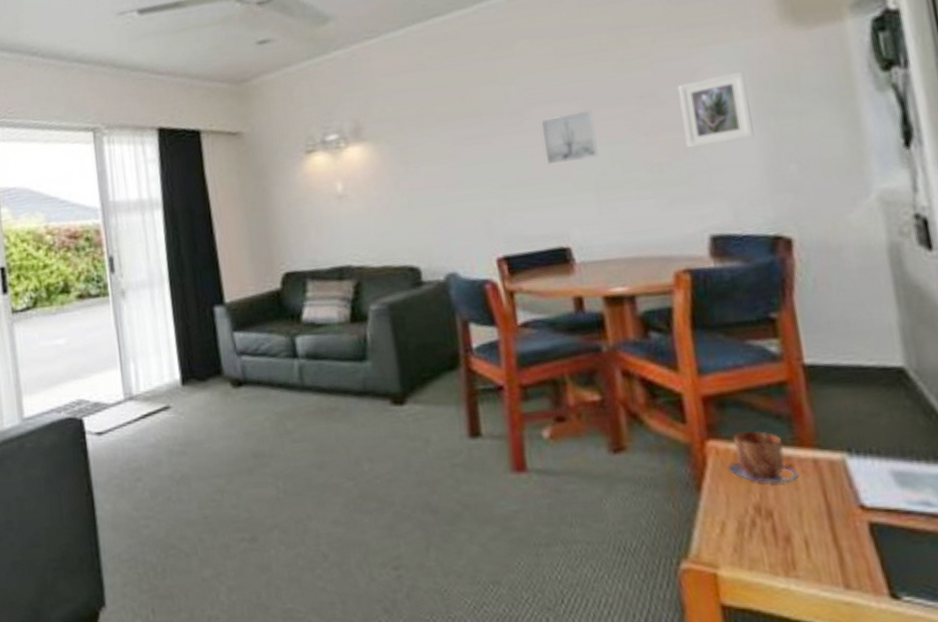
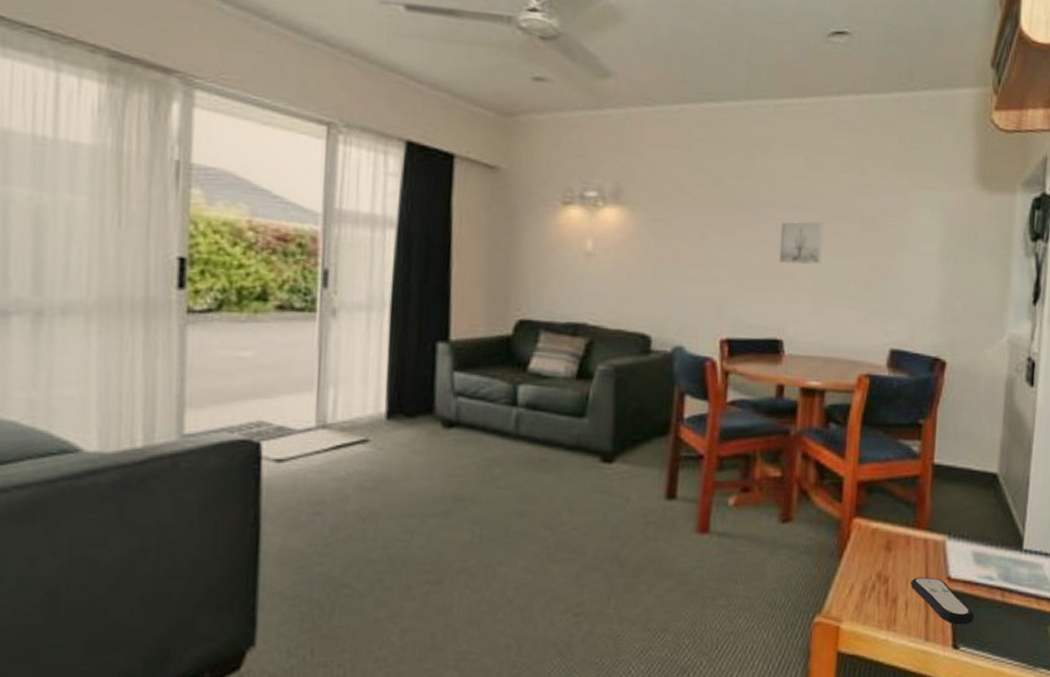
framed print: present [678,71,754,148] -> none [888,216,941,275]
mug: present [726,431,799,483] -> none [864,512,913,556]
remote control: none [805,507,915,567] -> present [910,577,975,625]

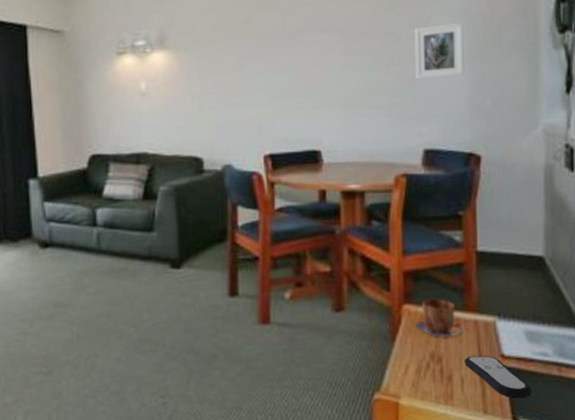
wall art: present [778,220,824,266] -> none [309,40,350,83]
mug: none [864,512,913,556] -> present [415,298,463,337]
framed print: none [888,216,941,275] -> present [414,22,465,79]

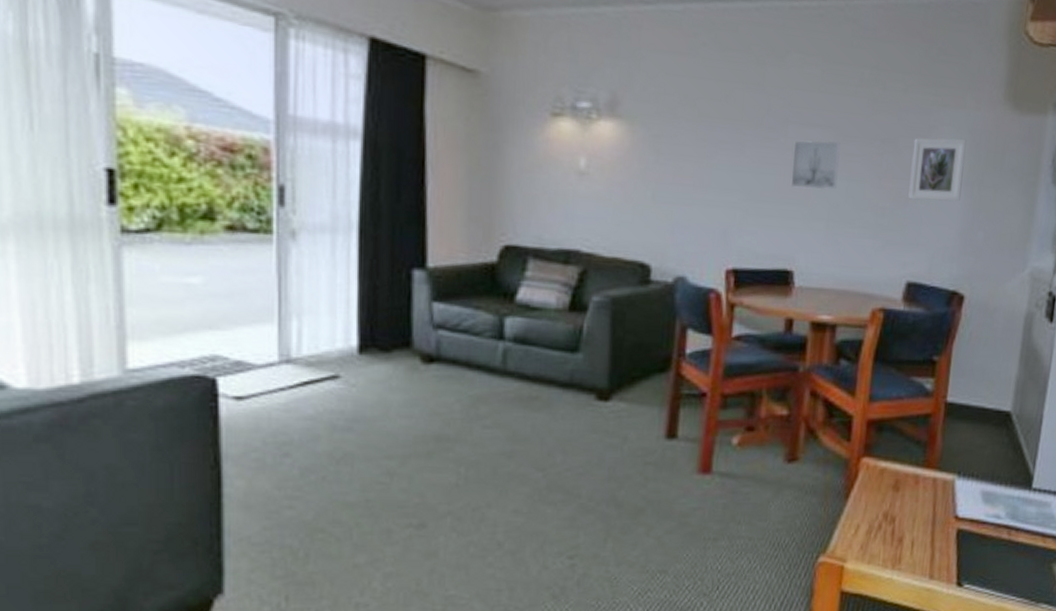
wall art: none [309,40,350,83] -> present [790,140,841,190]
mug: present [415,298,463,337] -> none [871,451,921,495]
remote control: present [464,355,532,399] -> none [917,516,980,563]

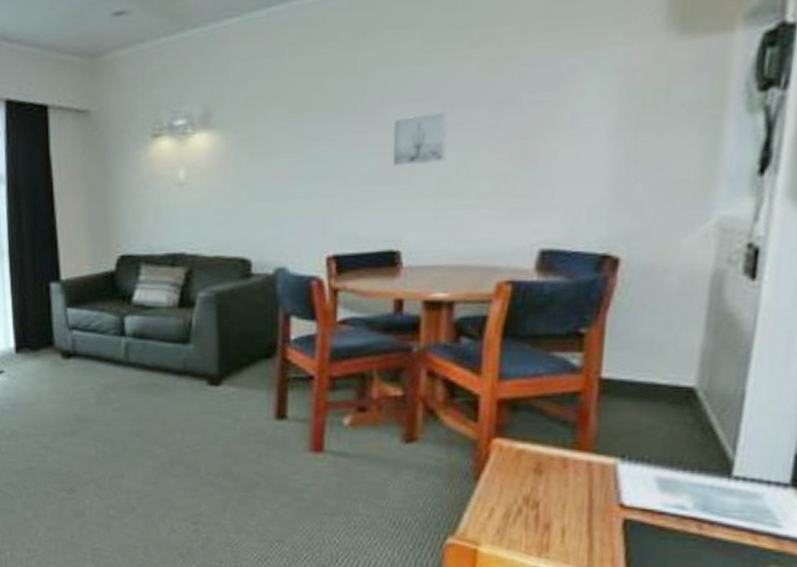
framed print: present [908,138,967,202] -> none [537,80,613,160]

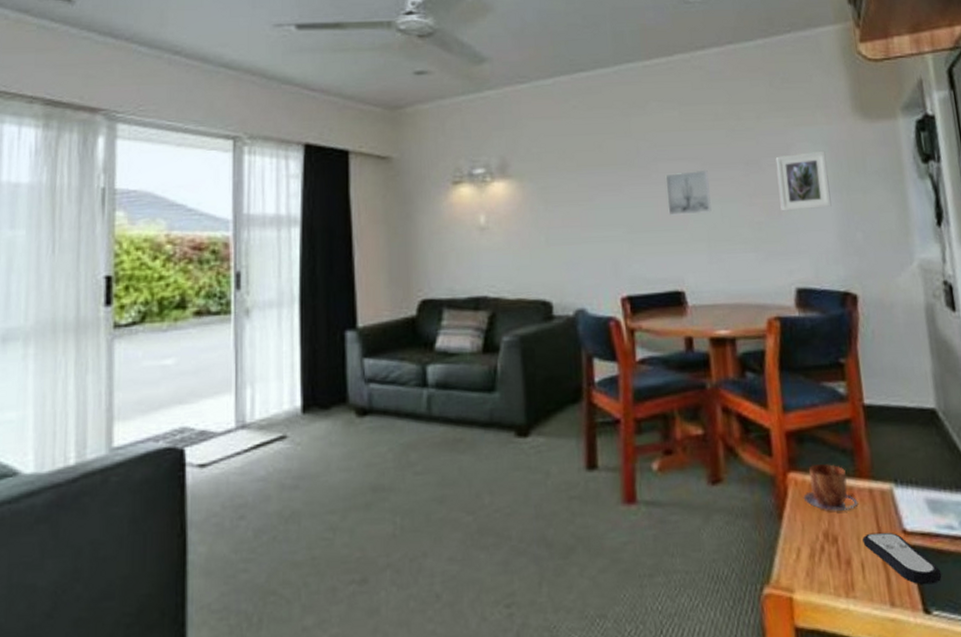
mug: none [506,432,571,479] -> present [803,464,858,511]
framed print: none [537,80,613,160] -> present [776,150,832,211]
remote control: none [568,503,658,557] -> present [862,532,942,585]

